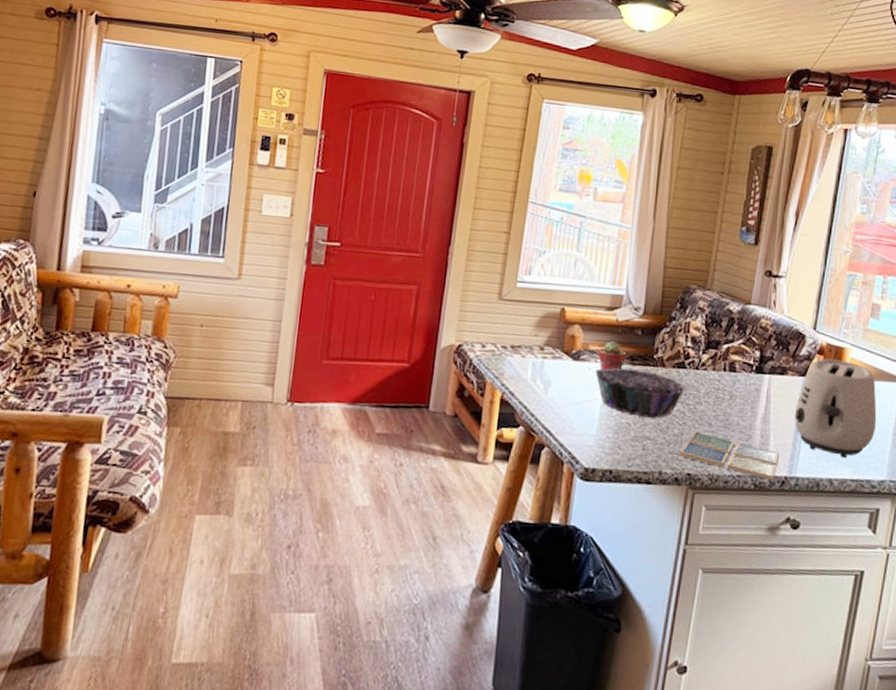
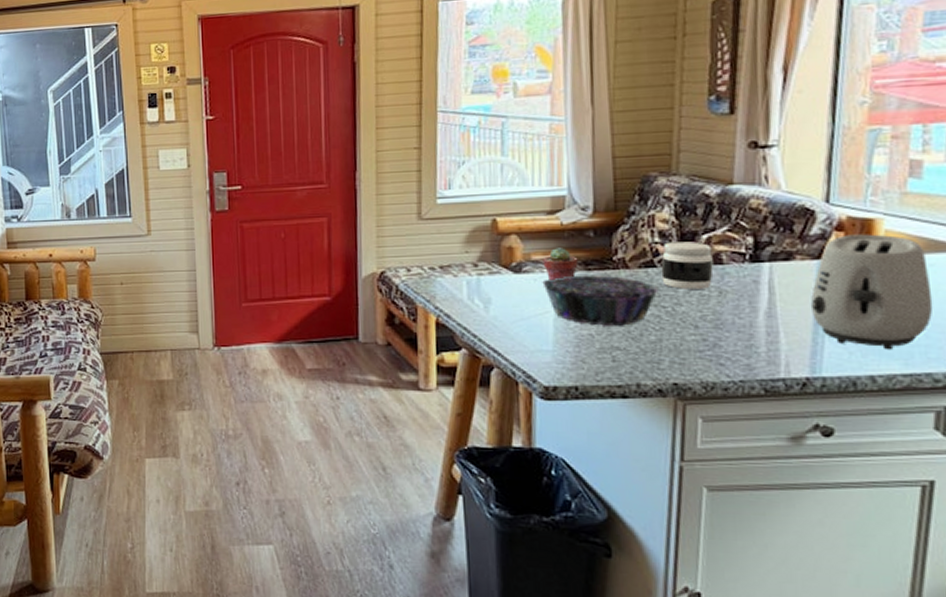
drink coaster: present [679,431,779,482] -> none [660,335,795,385]
jar: none [689,347,729,392] -> present [660,241,714,289]

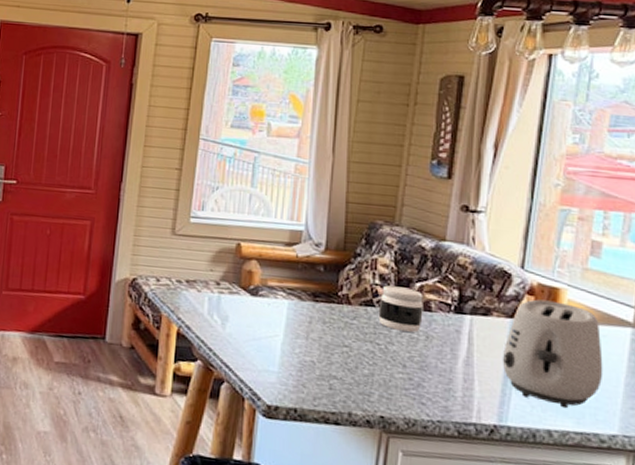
decorative bowl: present [542,275,659,326] -> none [275,304,375,358]
potted succulent: present [543,248,579,280] -> none [277,277,308,307]

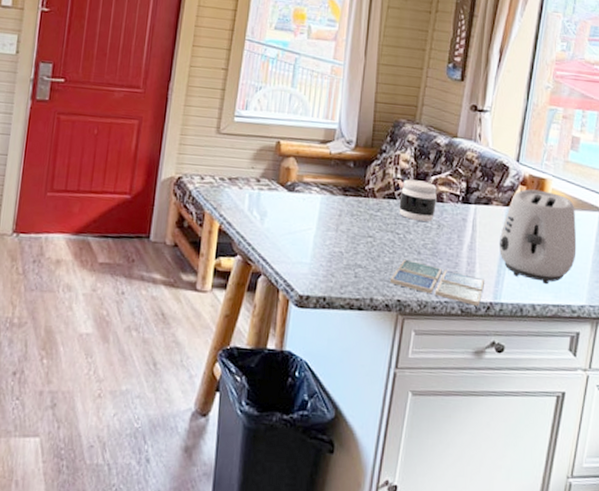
drink coaster: none [370,372,486,430] -> present [389,259,484,307]

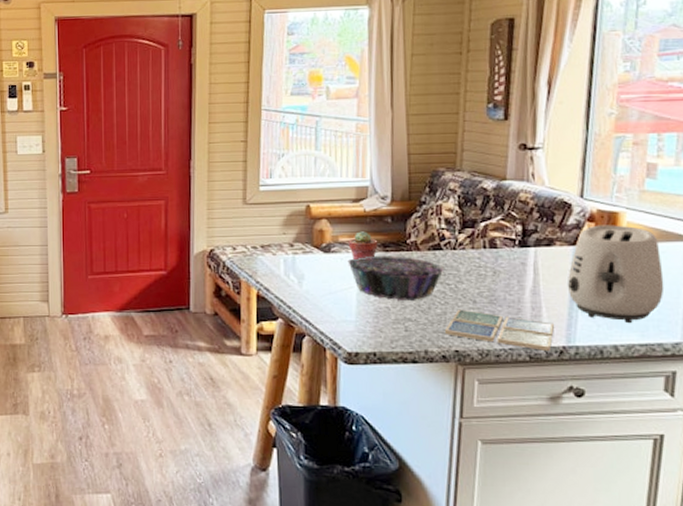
decorative bowl: none [309,198,396,247] -> present [348,255,444,300]
potted succulent: none [312,173,339,201] -> present [348,231,378,259]
jar: present [399,179,437,222] -> none [446,228,489,269]

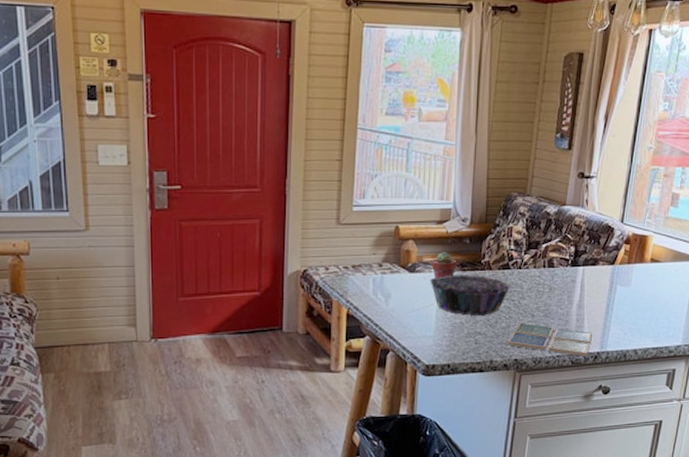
toaster: present [567,225,665,324] -> none [605,247,675,331]

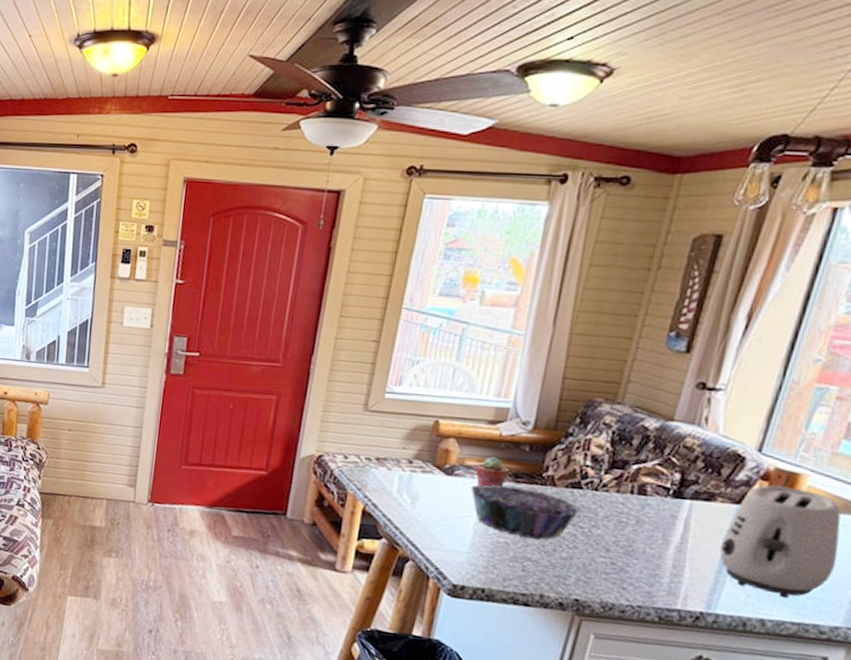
drink coaster: present [507,322,592,357] -> none [566,555,695,616]
toaster: none [605,247,675,331] -> present [720,484,841,599]

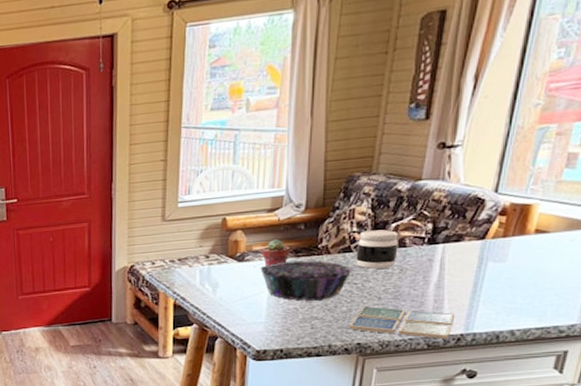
drink coaster: none [566,555,695,616] -> present [348,306,454,340]
jar: none [584,467,640,516] -> present [356,229,399,269]
toaster: present [720,484,841,599] -> none [471,217,569,310]

